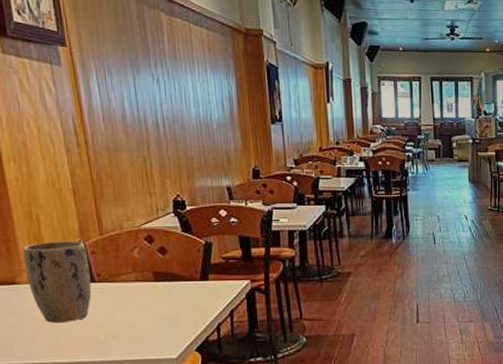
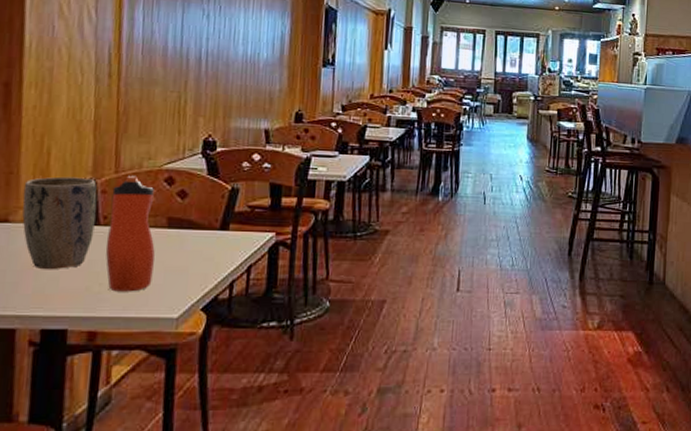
water bottle: none [100,236,150,339] -> present [105,175,155,292]

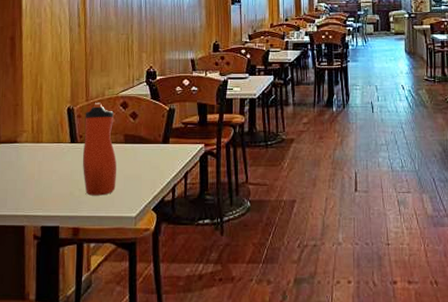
plant pot: present [22,176,97,269] -> none [25,106,75,178]

